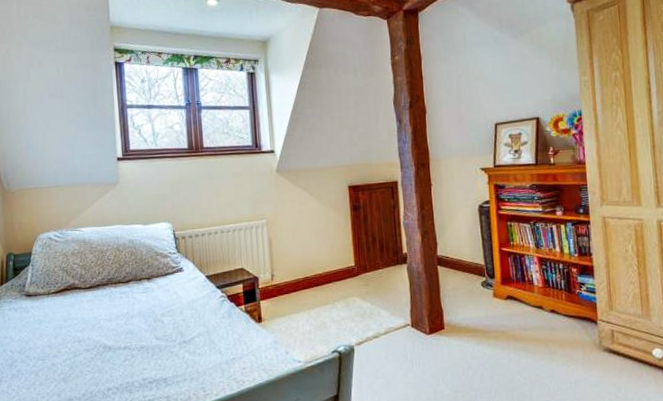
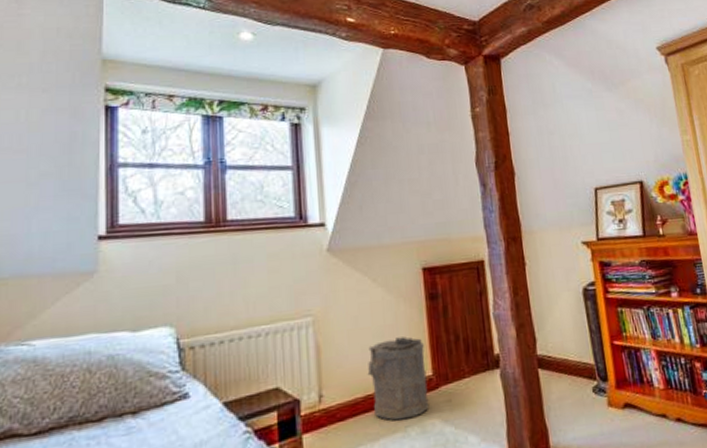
laundry hamper: none [306,237,352,296] -> present [367,336,429,421]

